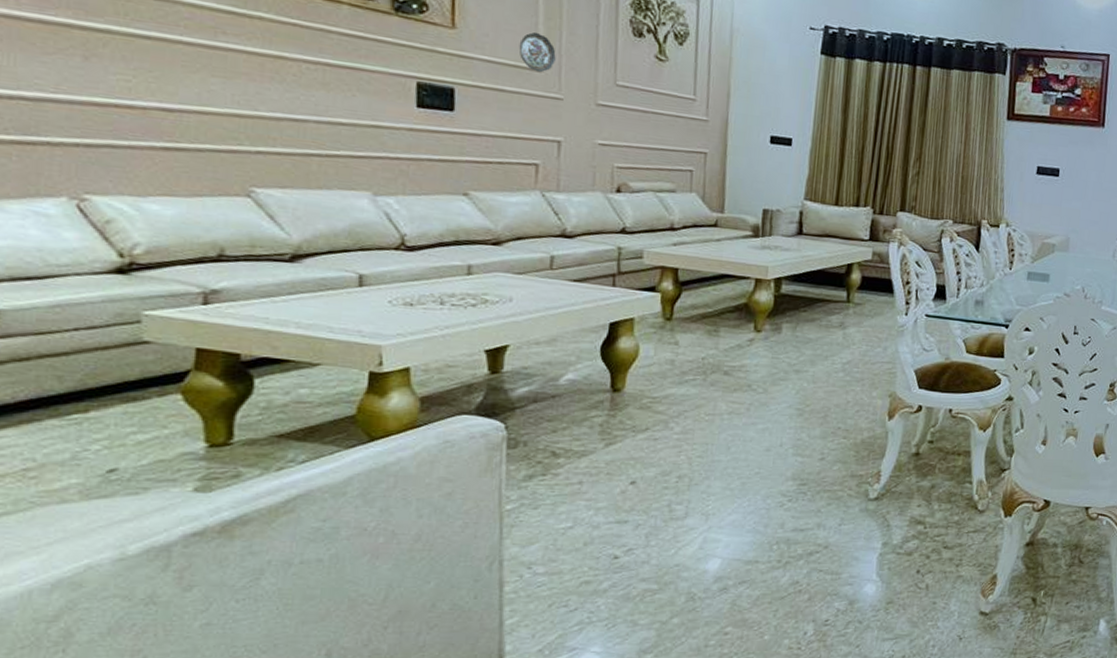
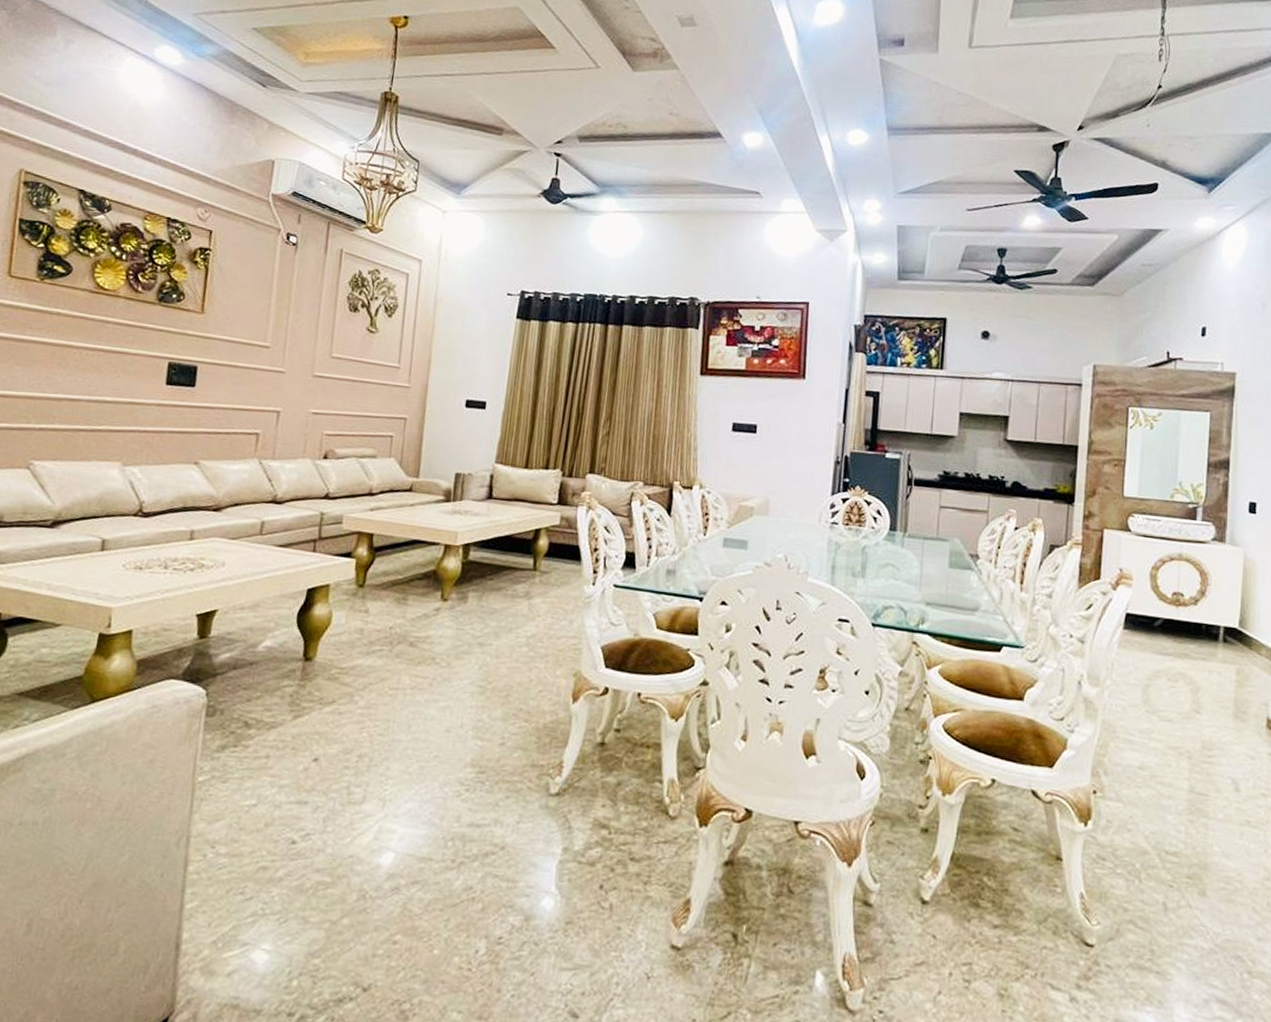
decorative plate: present [518,32,556,73] -> none [252,313,283,349]

